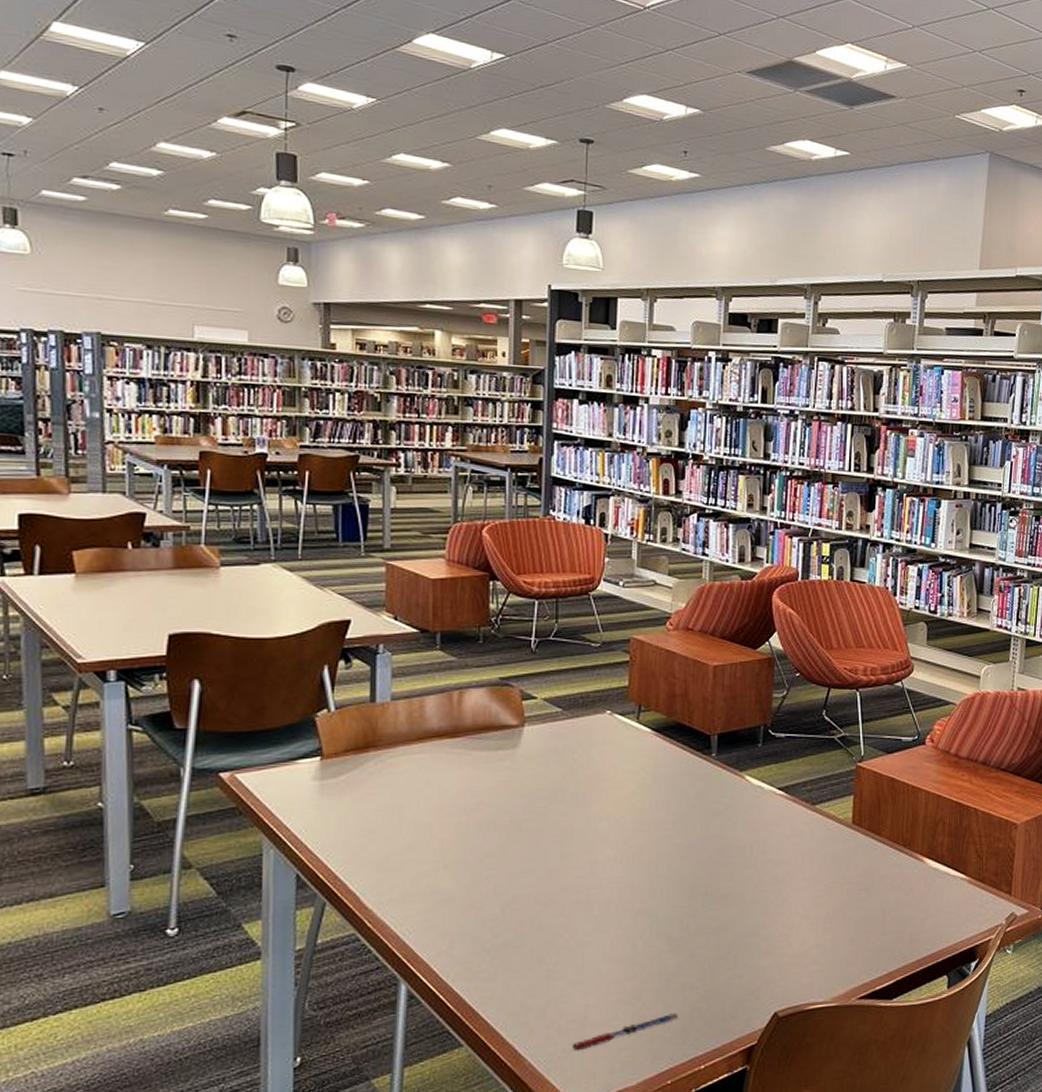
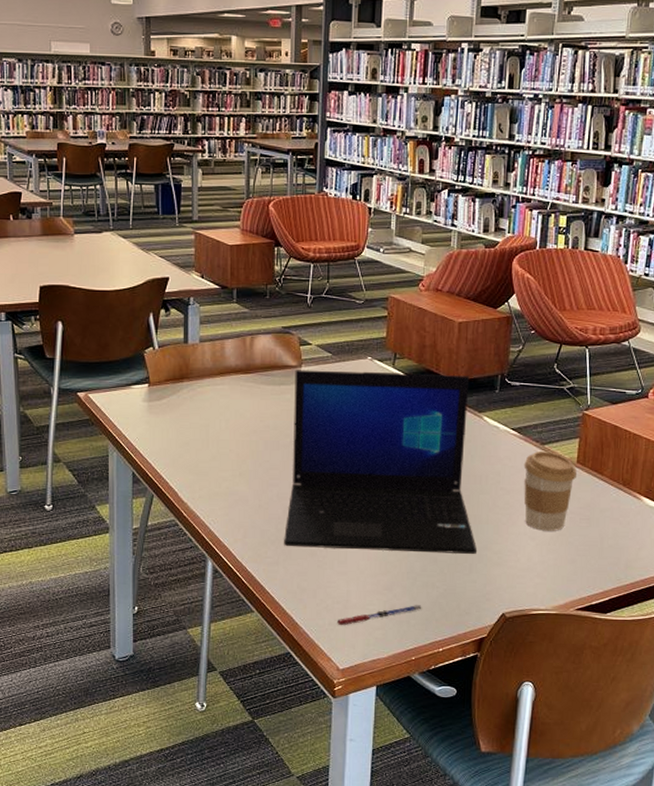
laptop: none [503,728,742,955] -> present [284,369,477,554]
coffee cup: none [793,812,852,907] -> present [524,451,577,531]

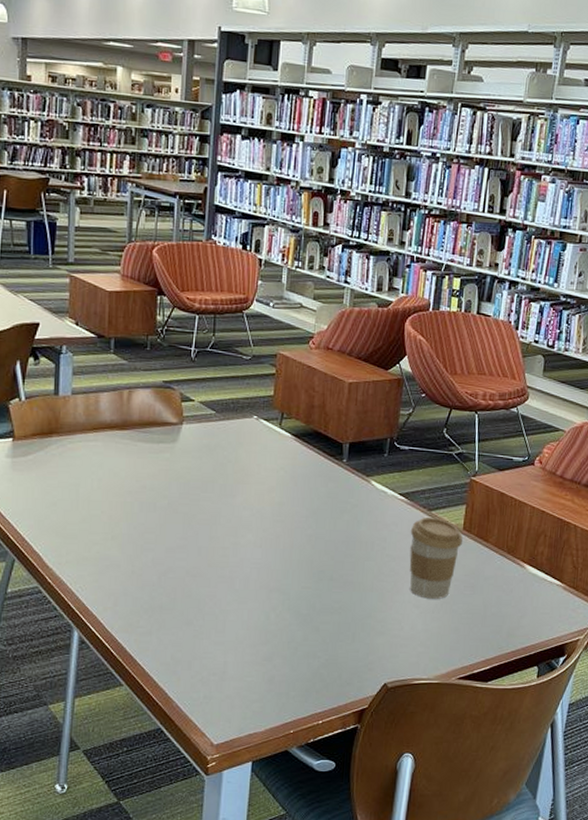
laptop: present [284,369,477,554] -> none [158,427,360,622]
pen: present [337,605,422,626] -> none [212,676,302,699]

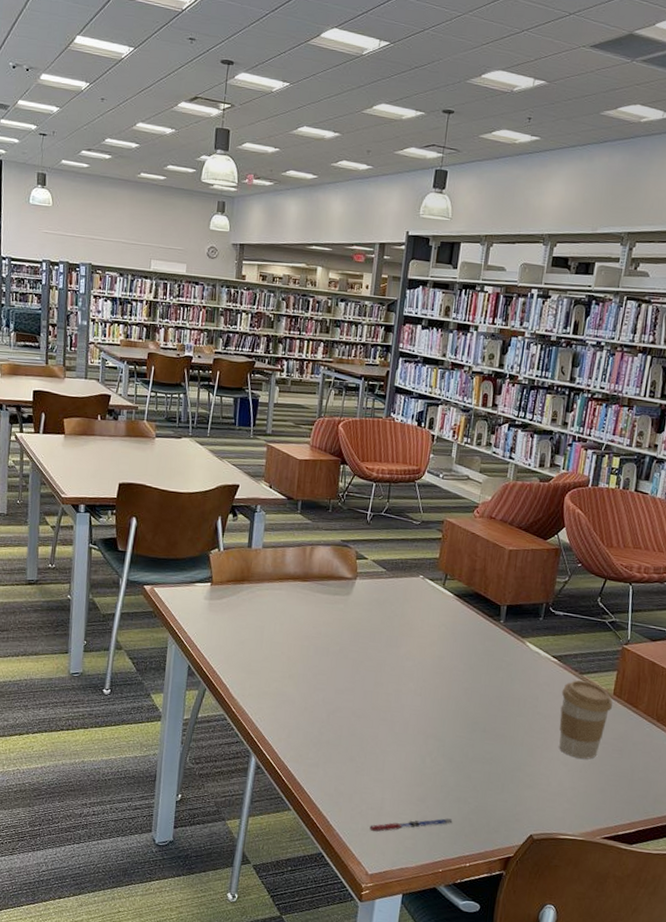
pen: none [212,676,302,699] -> present [369,818,453,832]

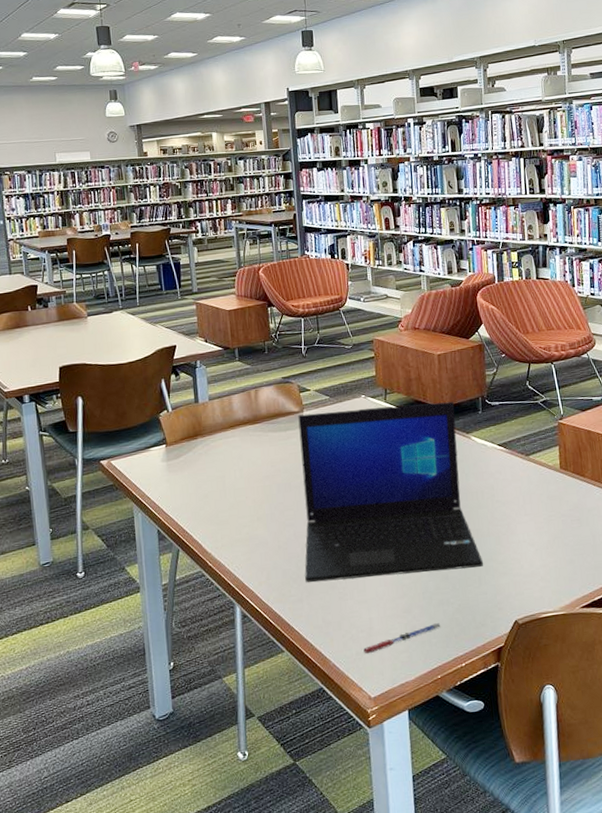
laptop: none [325,581,516,774] -> present [298,401,483,583]
coffee cup: present [559,680,613,759] -> none [513,461,562,536]

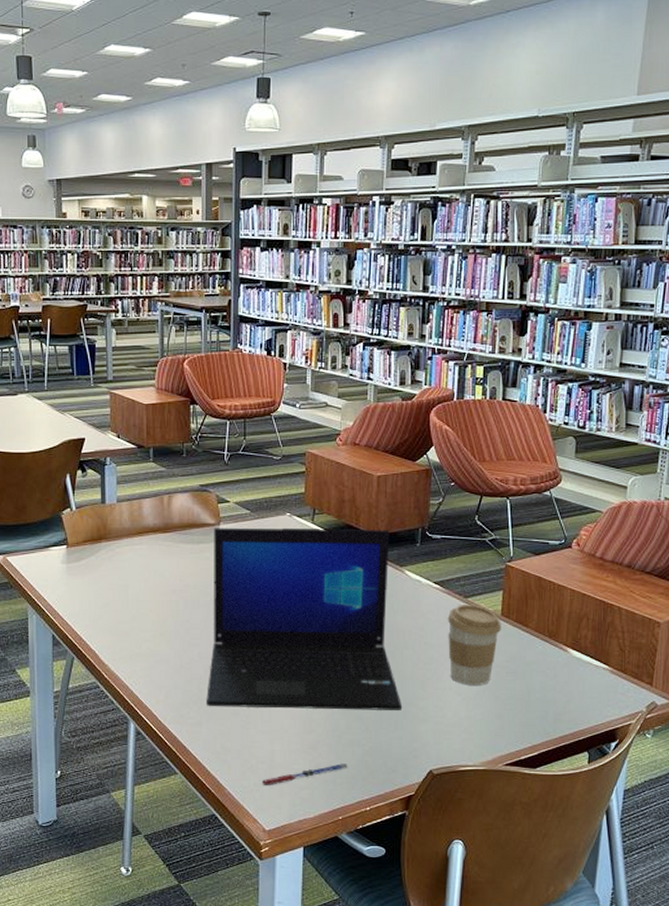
coffee cup: none [513,461,562,536] -> present [447,605,501,685]

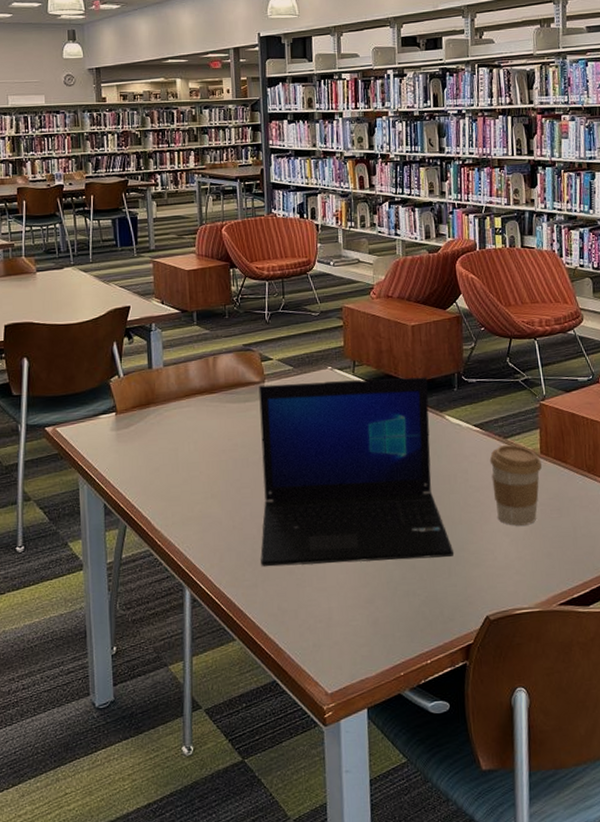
pen: present [262,763,348,787] -> none [321,616,406,647]

